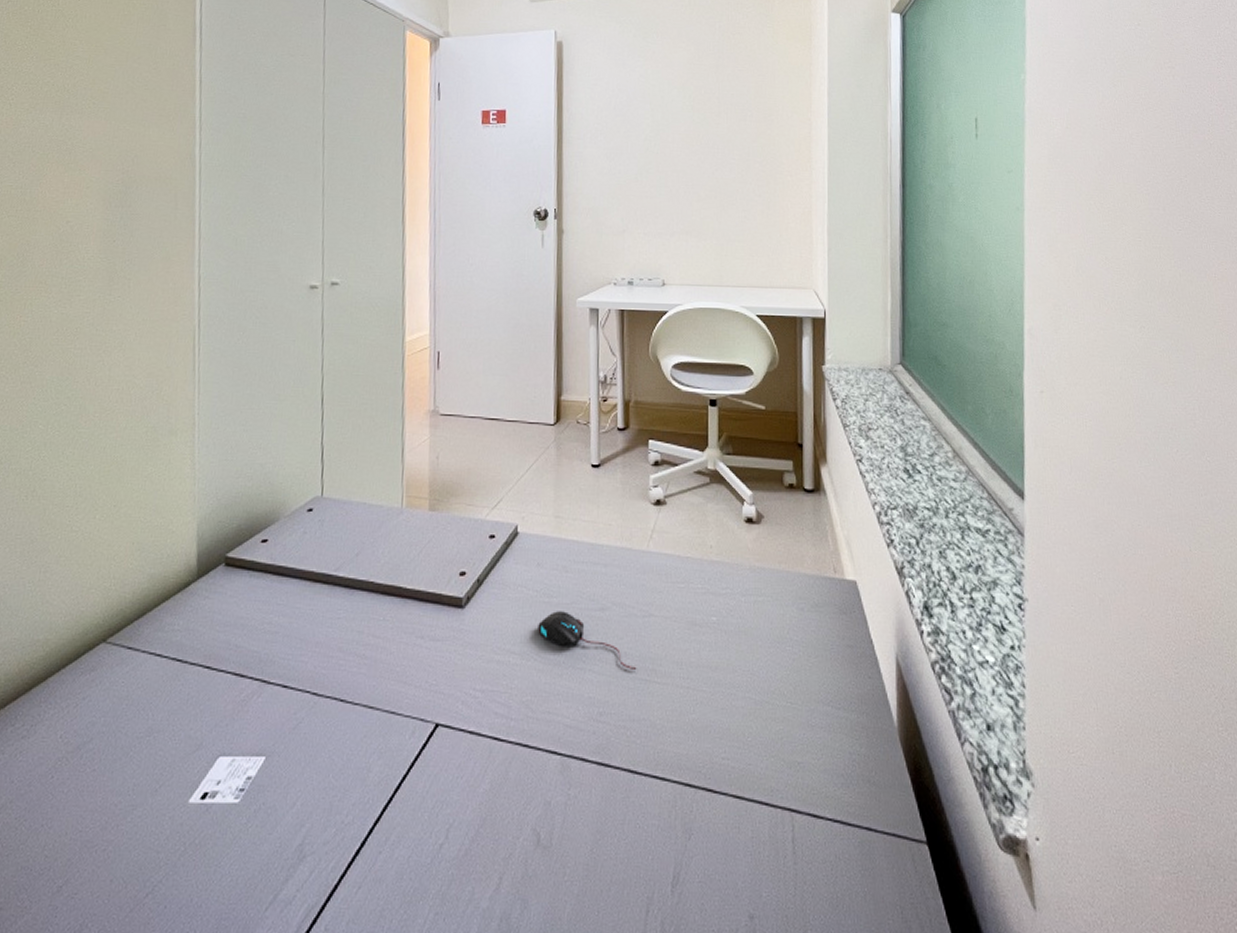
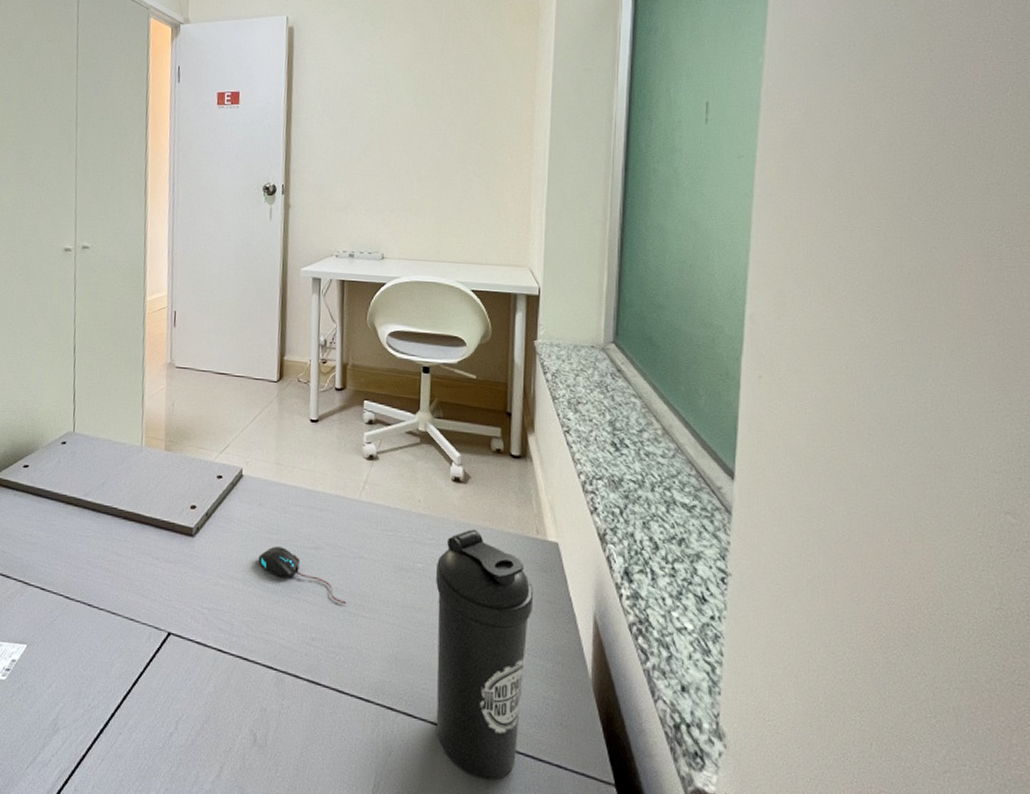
water bottle: none [732,573,833,854] -> present [436,529,533,780]

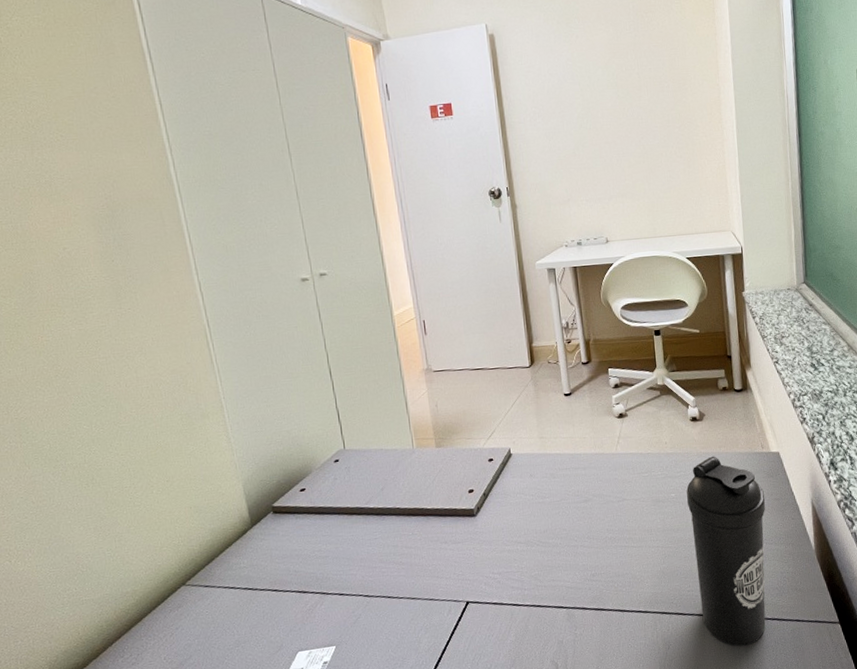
mouse: present [258,546,347,604] -> none [536,507,618,541]

